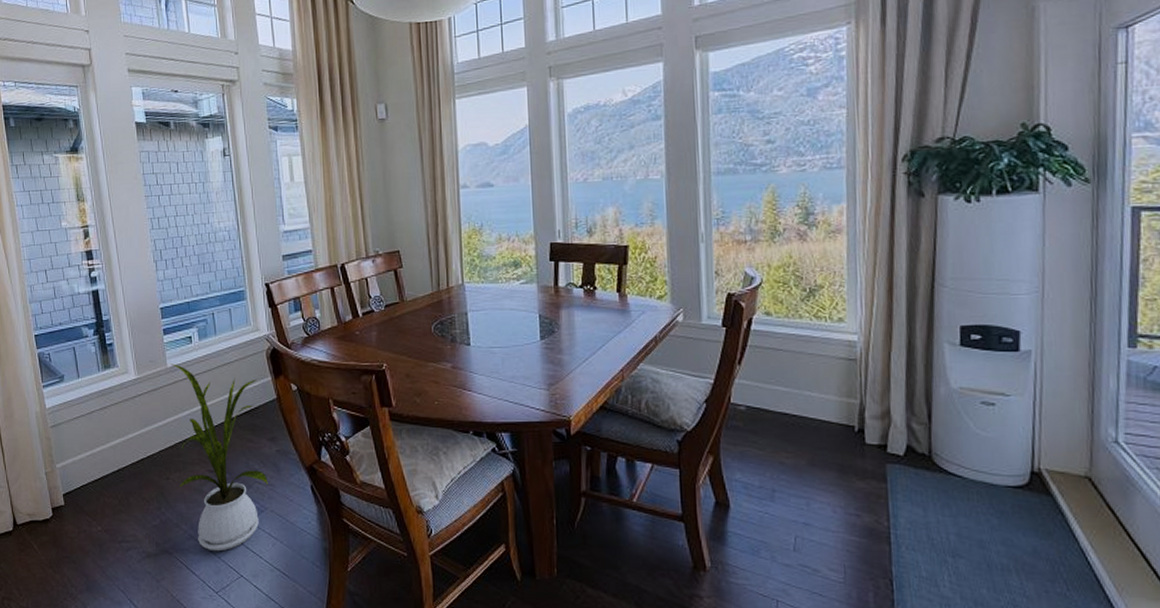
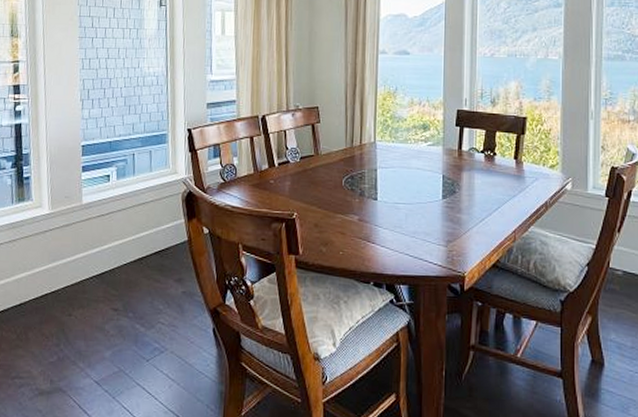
house plant: present [170,364,268,552] -> none [80,200,171,392]

